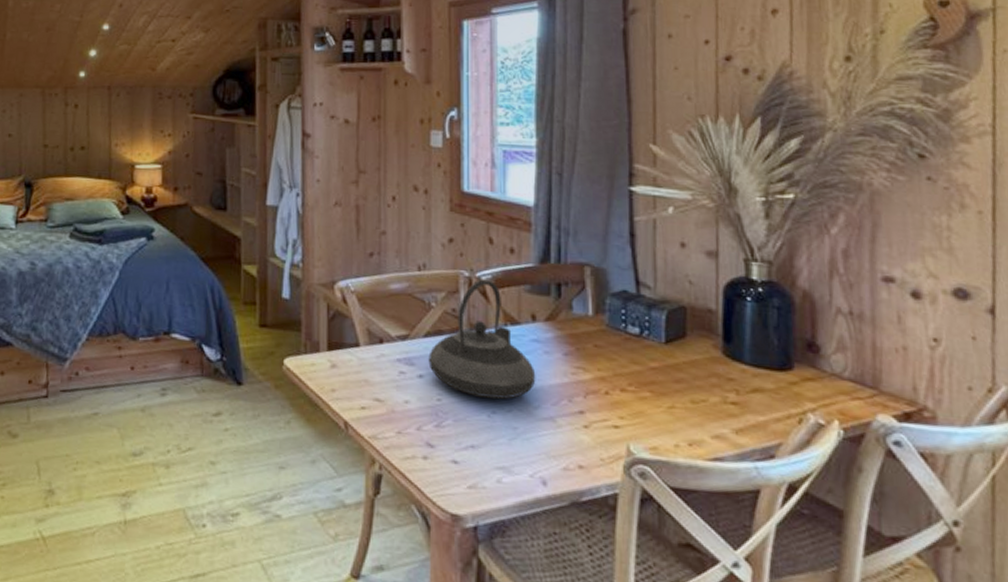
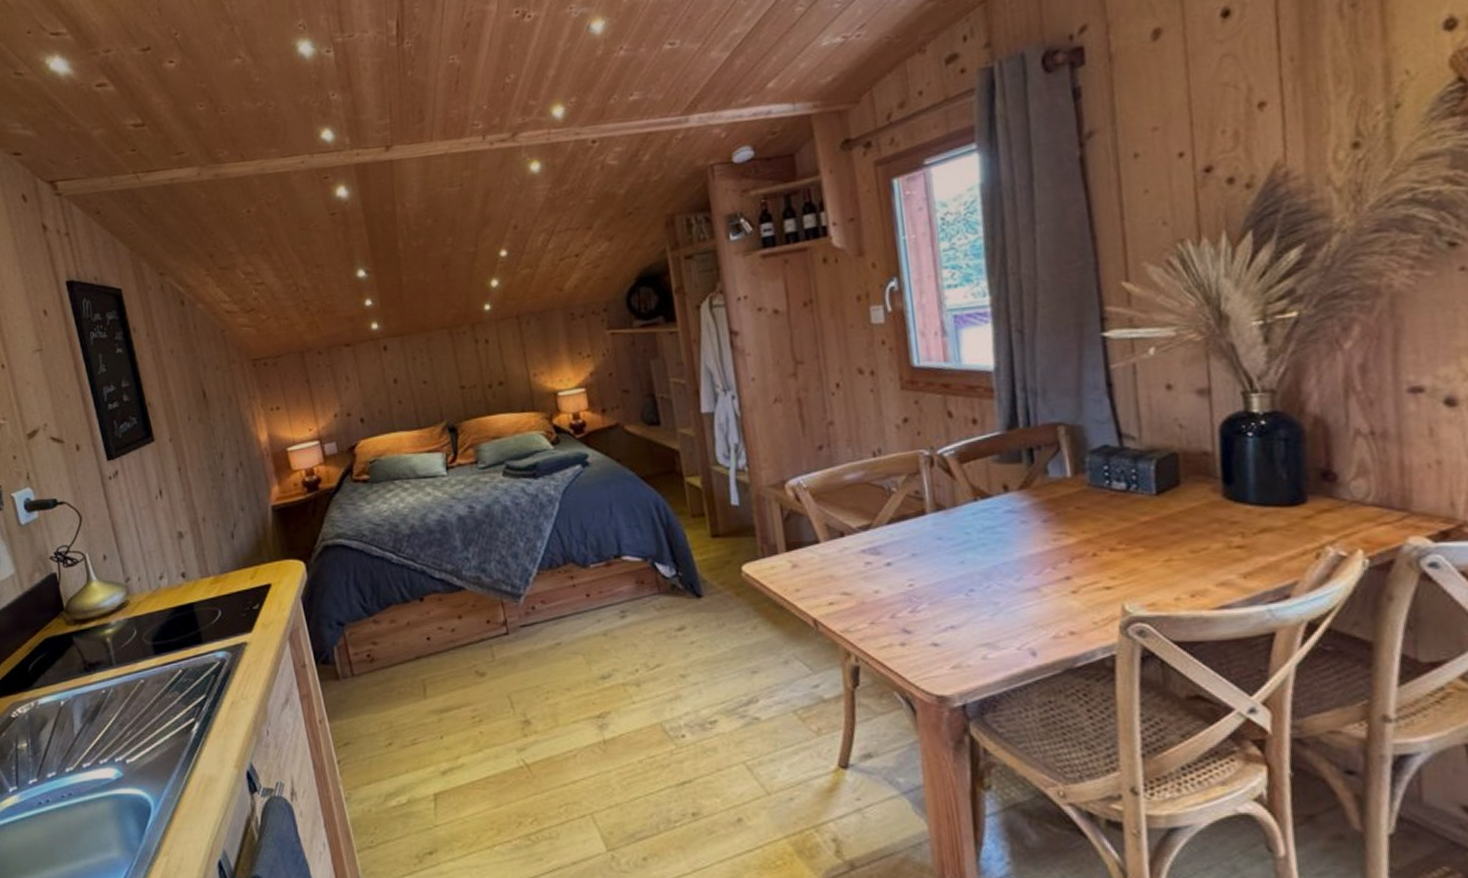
teapot: present [428,279,536,400] -> none [894,455,1015,578]

